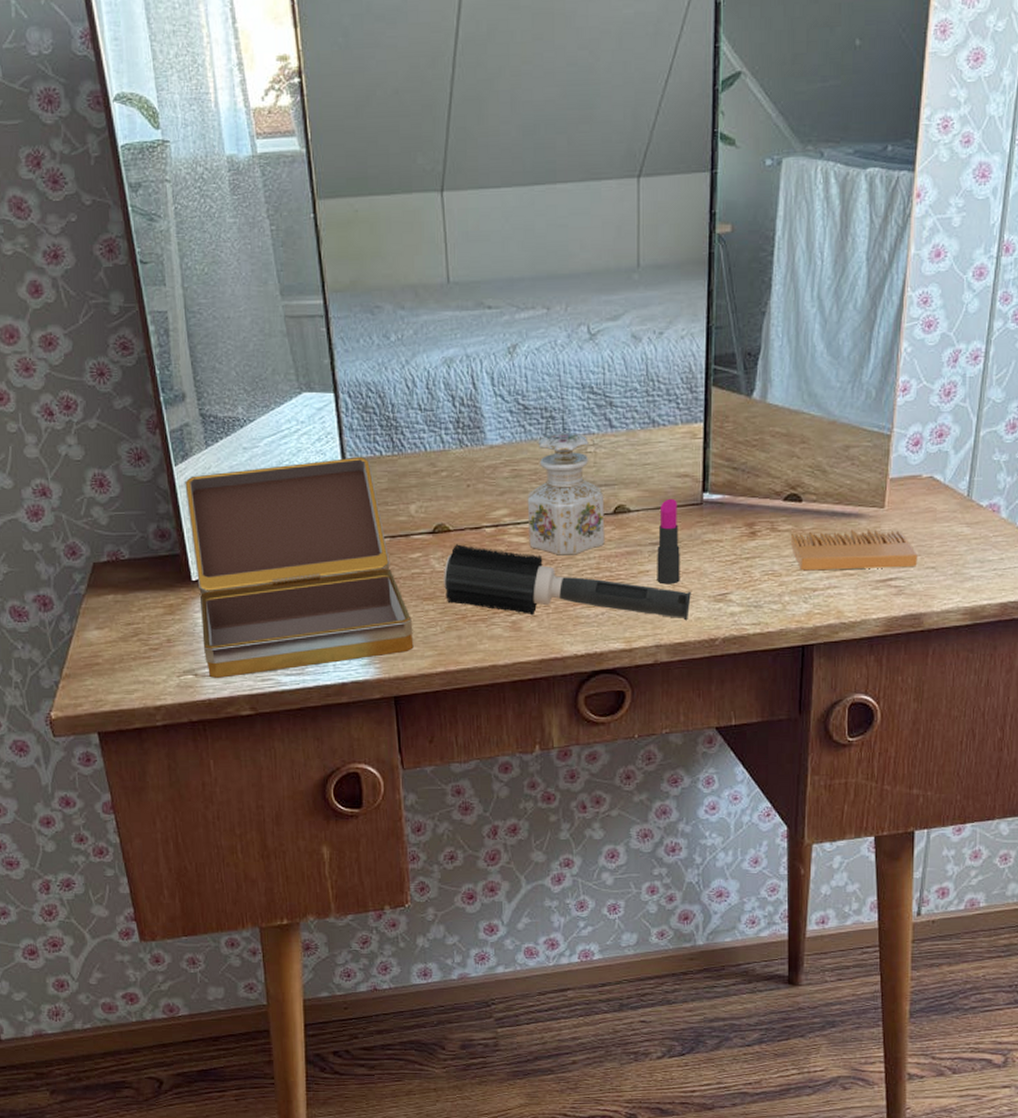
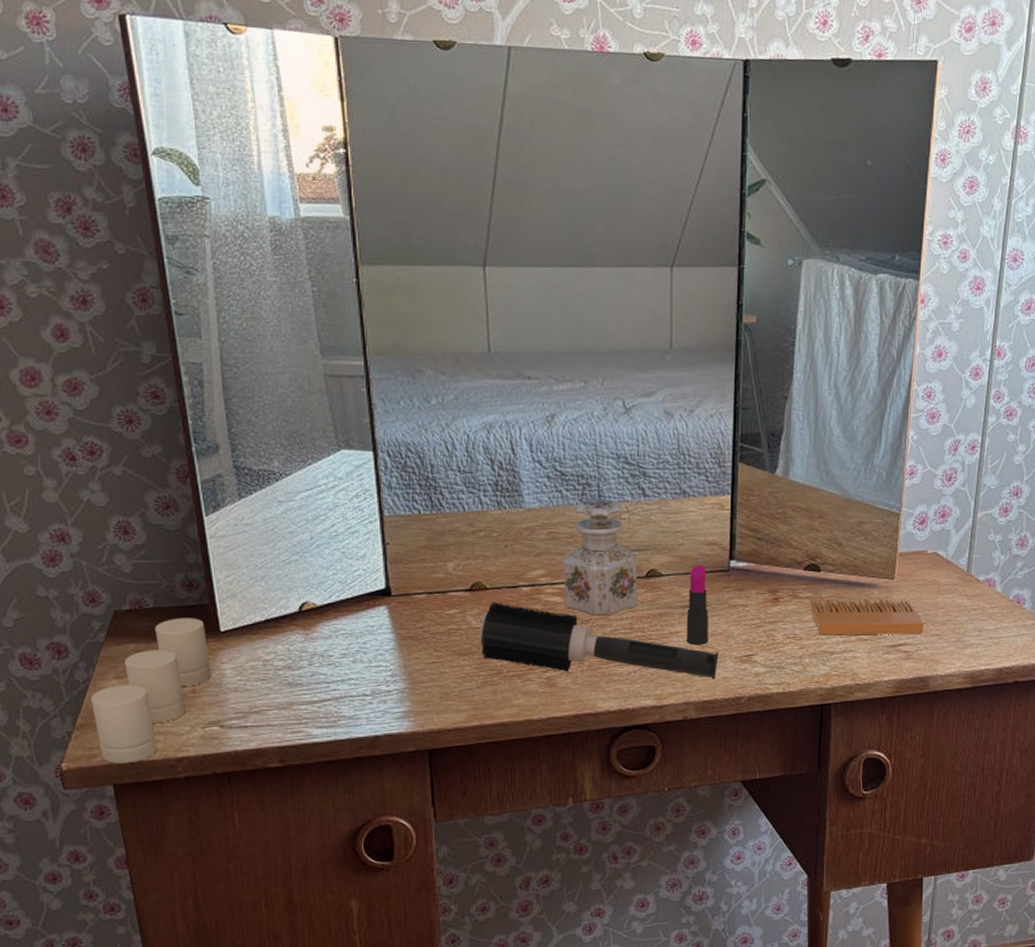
candle: none [75,568,185,712] -> present [91,618,212,764]
jewelry box: present [185,456,414,678] -> none [216,514,449,730]

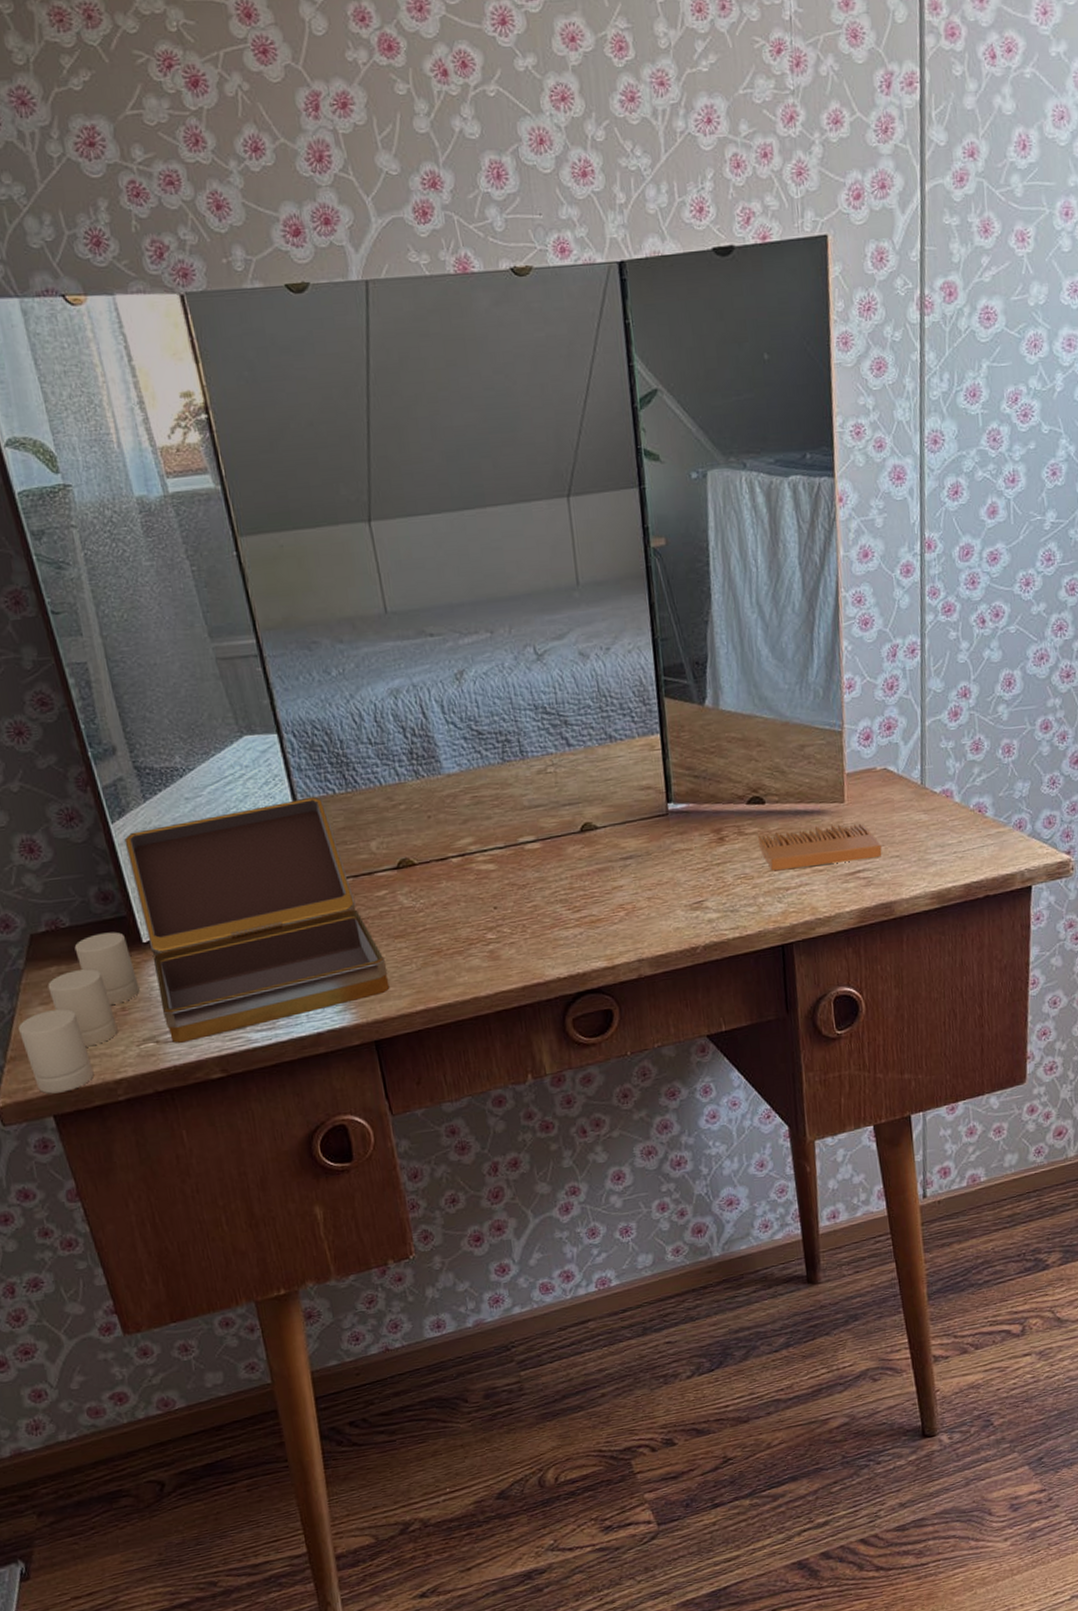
jewelry box: none [216,514,449,730] -> present [124,796,390,1043]
hairbrush: present [480,602,718,680] -> none [413,877,668,943]
perfume bottle: present [563,498,638,615] -> none [491,753,575,880]
lipstick: present [687,564,708,645] -> none [627,811,655,898]

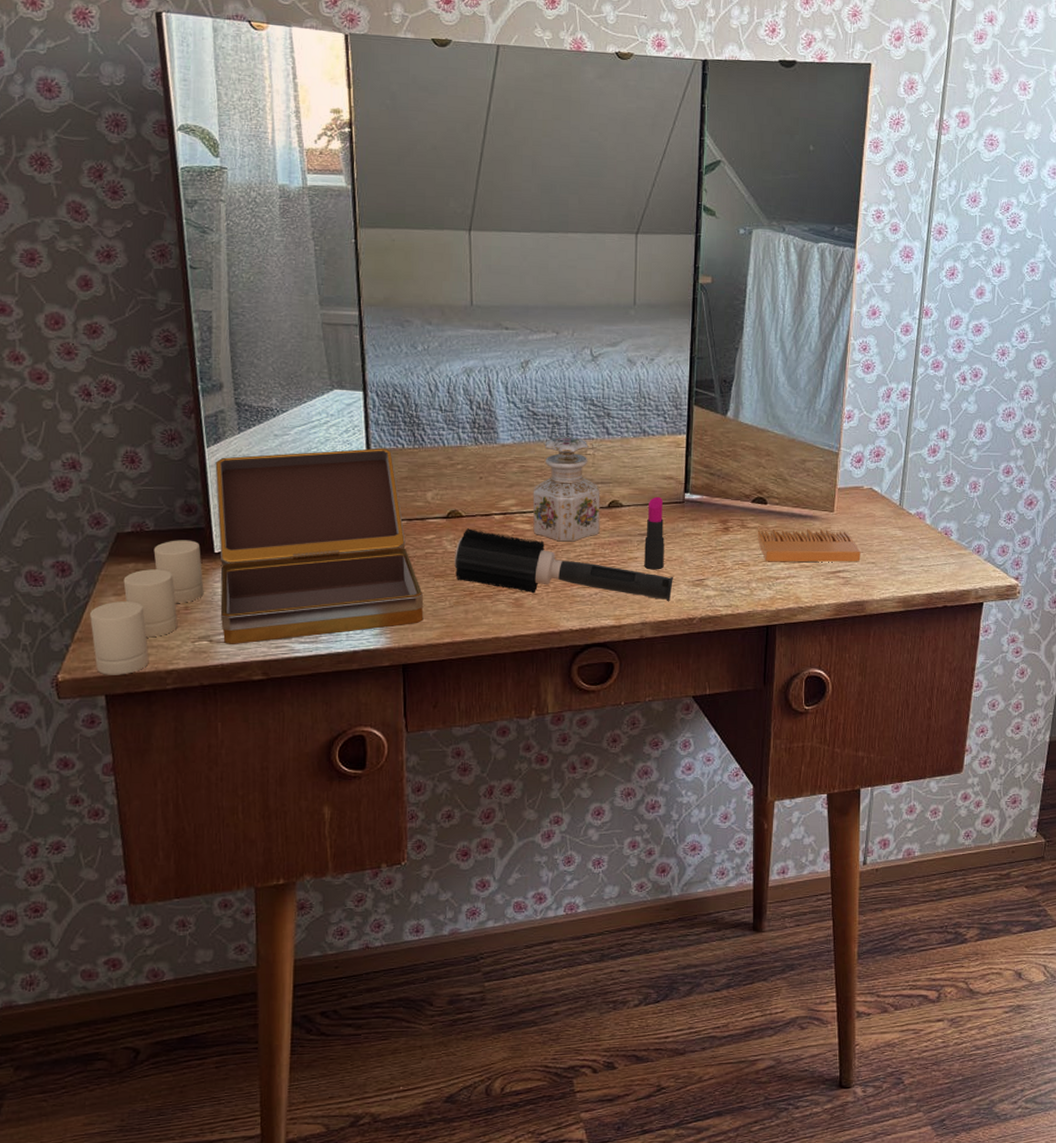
hairbrush: none [413,877,668,943] -> present [454,528,673,602]
perfume bottle: none [491,753,575,880] -> present [532,436,601,542]
lipstick: none [627,811,655,898] -> present [644,496,664,570]

